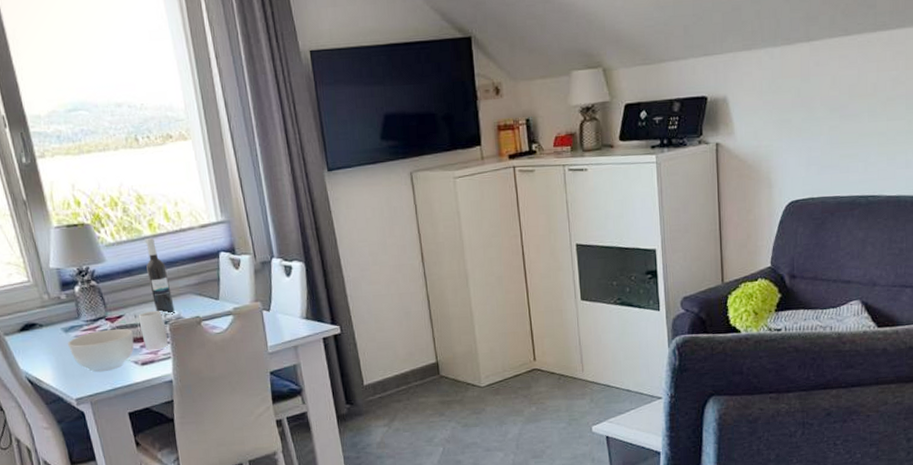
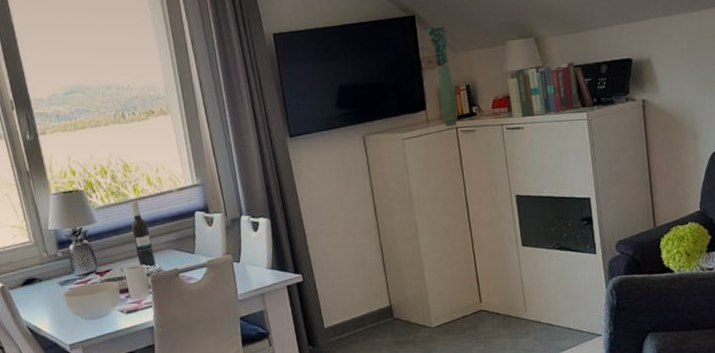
vase: none [484,45,516,166] -> present [427,21,458,128]
books: none [571,97,664,159] -> present [507,62,594,119]

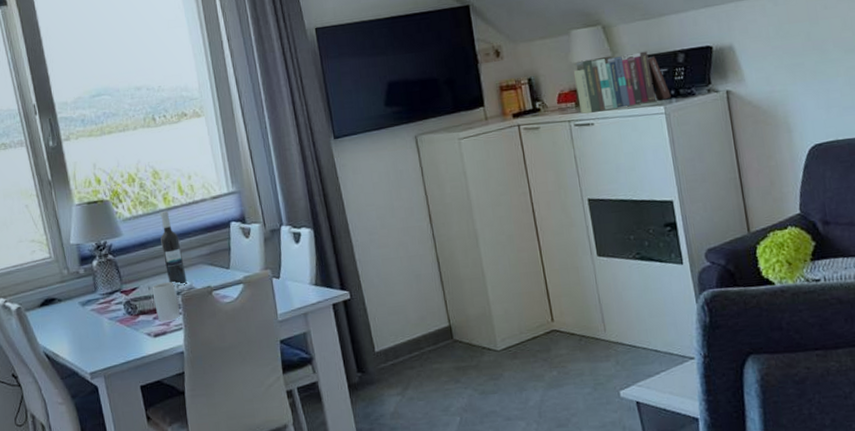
bowl: present [63,281,121,321] -> none [84,300,148,346]
vase: present [427,21,458,128] -> none [483,11,520,125]

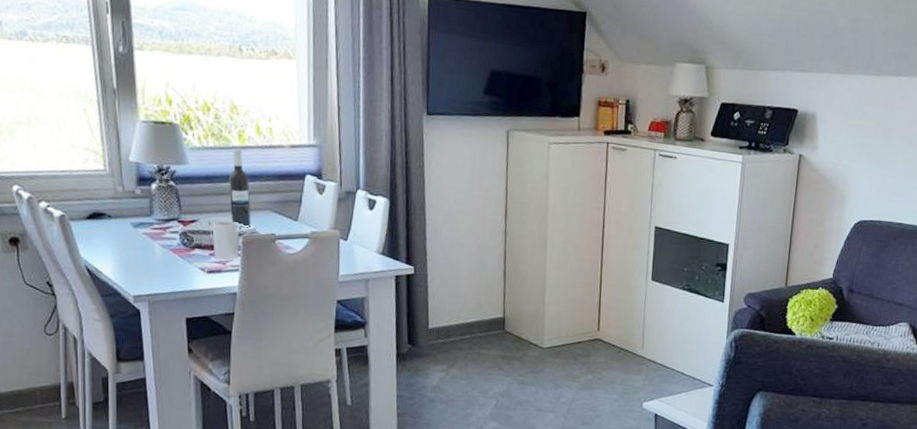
books: present [573,51,671,114] -> none [667,95,751,150]

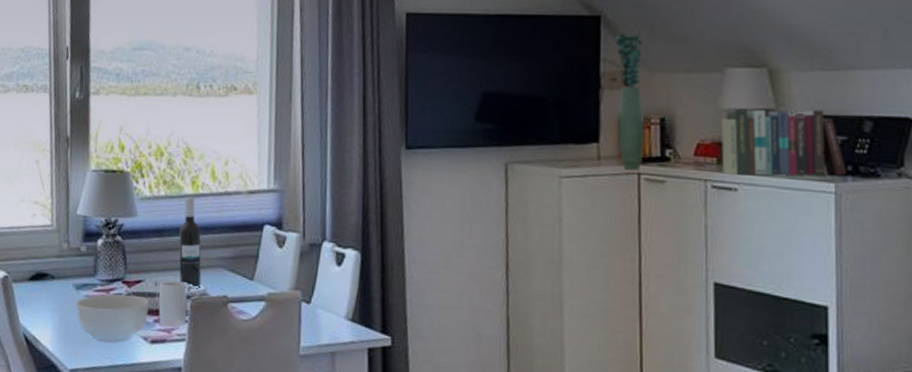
bowl: none [135,231,204,274] -> present [76,294,149,344]
vase: none [594,24,618,141] -> present [615,28,645,171]
books: none [667,95,751,150] -> present [721,108,847,176]

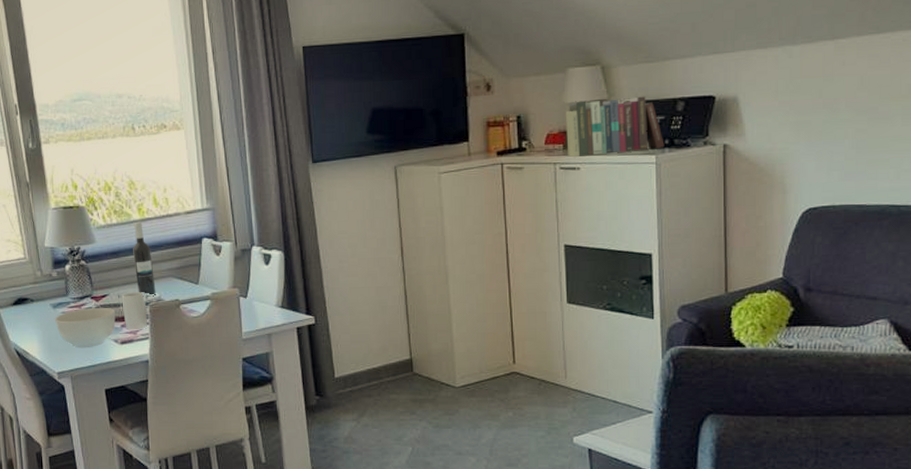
vase: present [615,28,645,171] -> none [477,42,505,163]

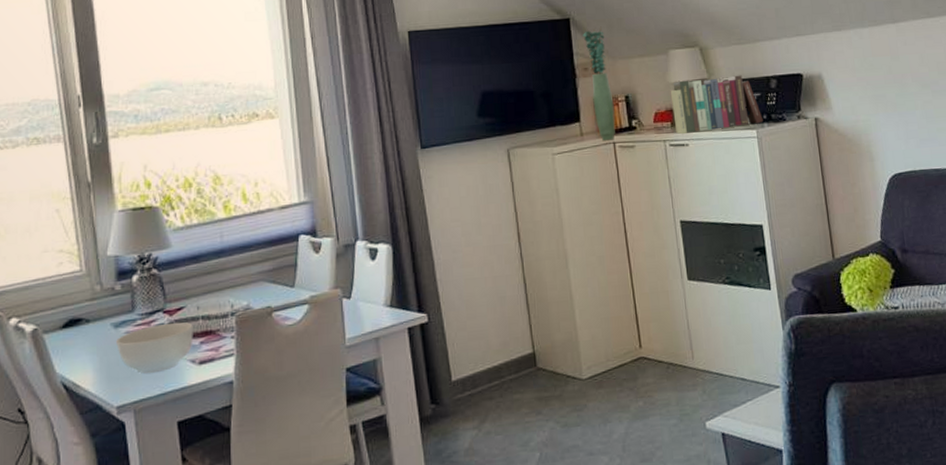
cup: present [121,292,147,331] -> none [201,301,232,348]
wine bottle: present [133,221,156,297] -> none [217,220,244,306]
vase: none [477,42,505,163] -> present [583,26,616,142]

